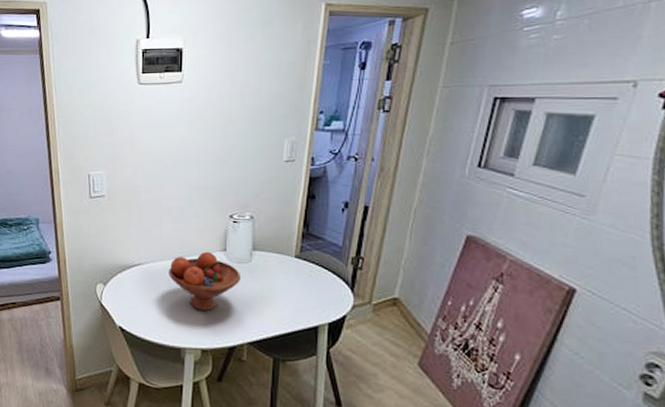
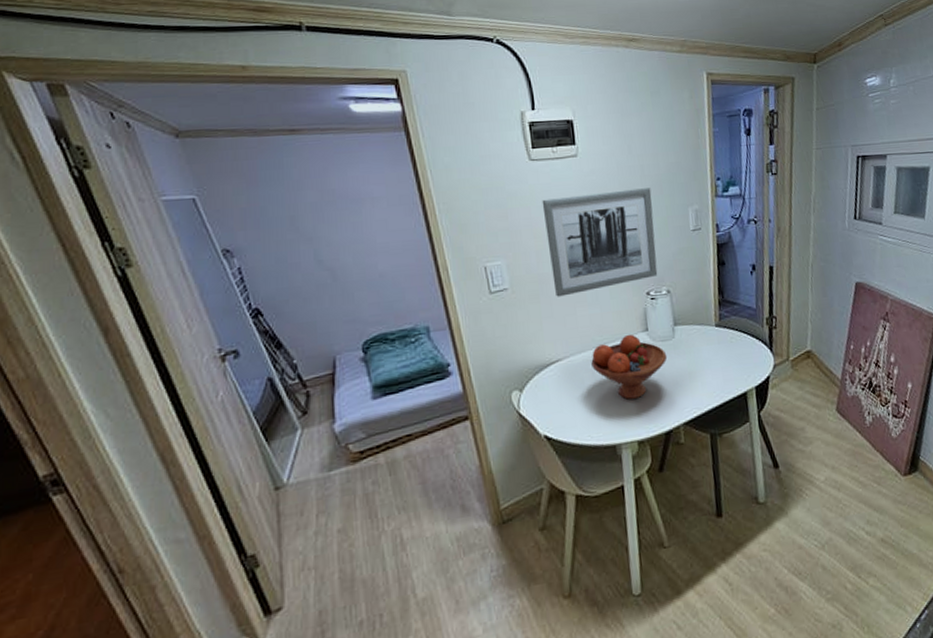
wall art: none [144,116,249,209] -> present [542,188,658,297]

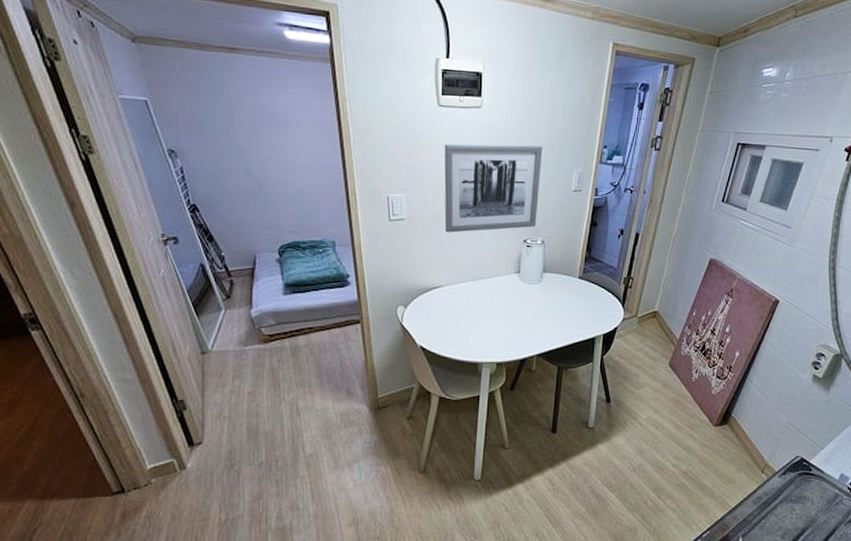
fruit bowl: present [591,334,668,400] -> none [467,273,533,328]

